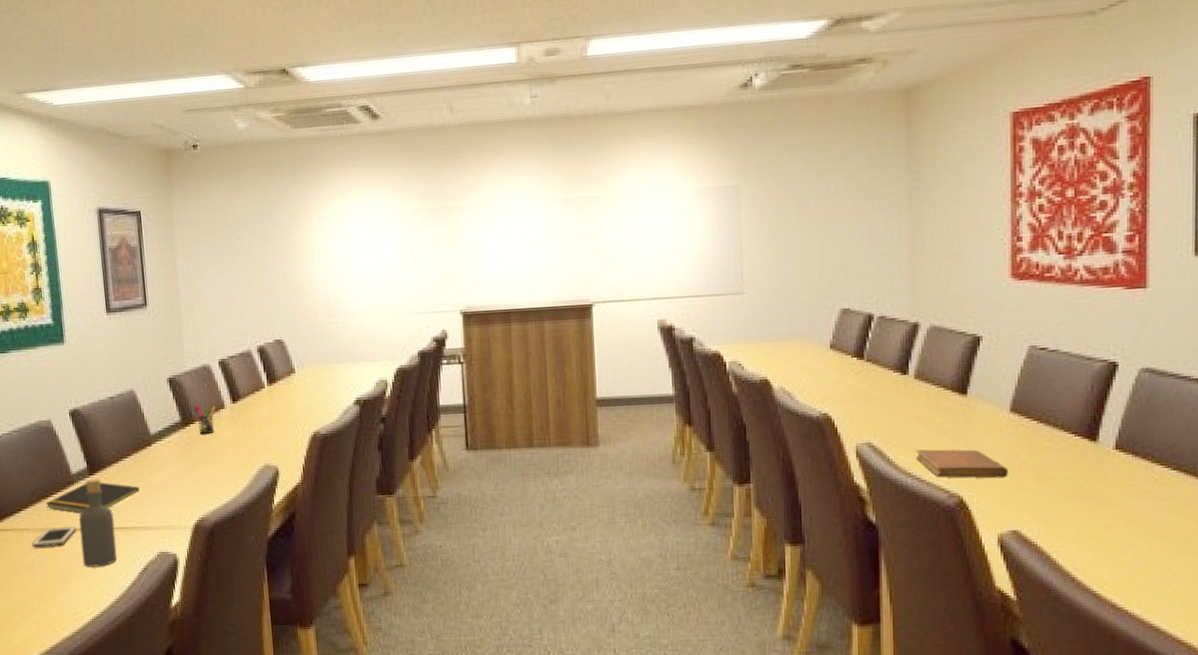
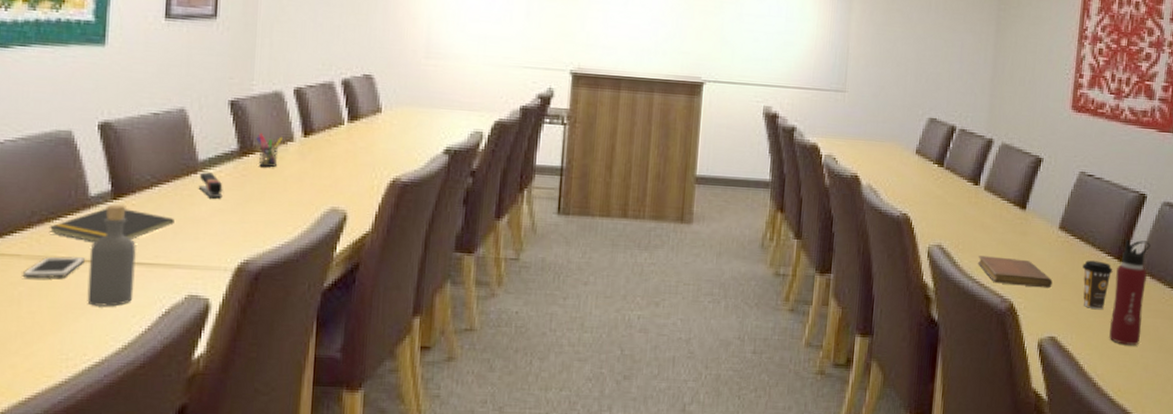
stapler: none [154,444,174,466] -> present [198,172,223,199]
coffee cup: none [1044,442,1083,497] -> present [1082,260,1113,310]
water bottle: none [1086,414,1129,534] -> present [1109,240,1151,346]

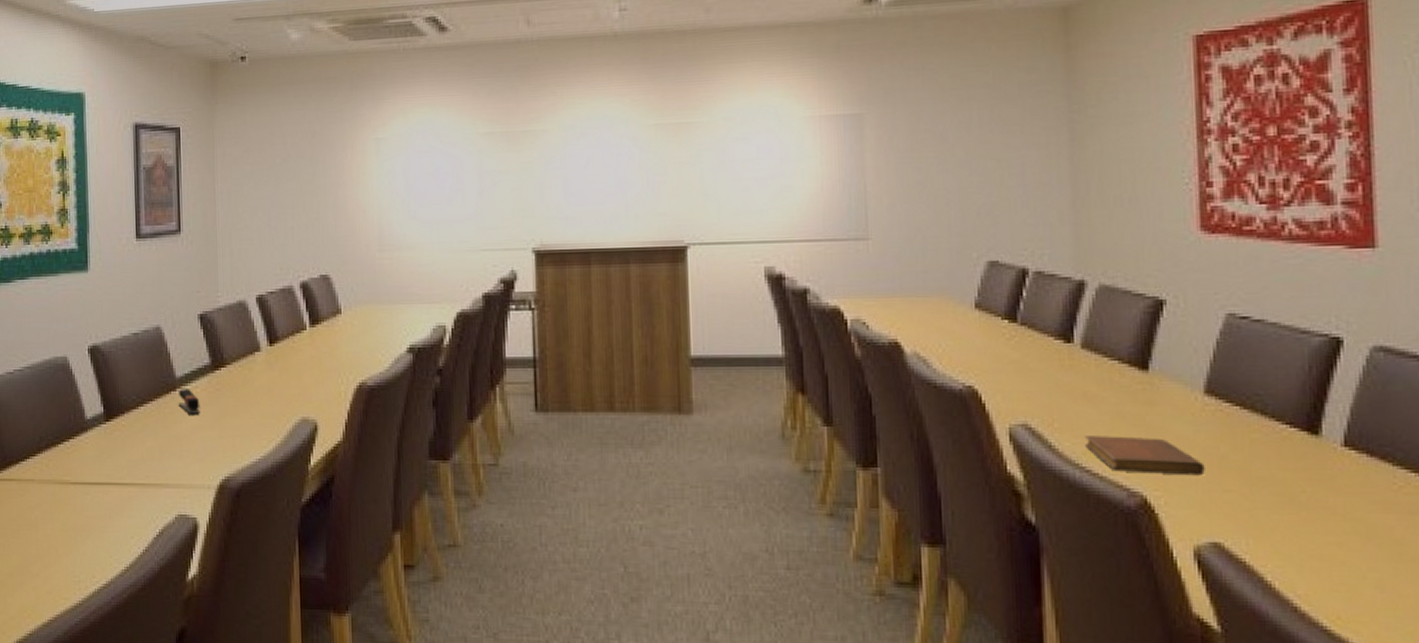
cell phone: present [22,256,85,279] -> none [37,478,87,503]
notepad: present [49,208,175,242] -> none [55,430,160,464]
bottle: present [87,204,136,306] -> none [90,426,130,528]
pen holder: present [256,132,282,168] -> none [226,344,250,380]
coffee cup: present [1082,260,1113,310] -> none [1250,435,1302,504]
water bottle: present [1109,240,1151,346] -> none [1307,403,1364,554]

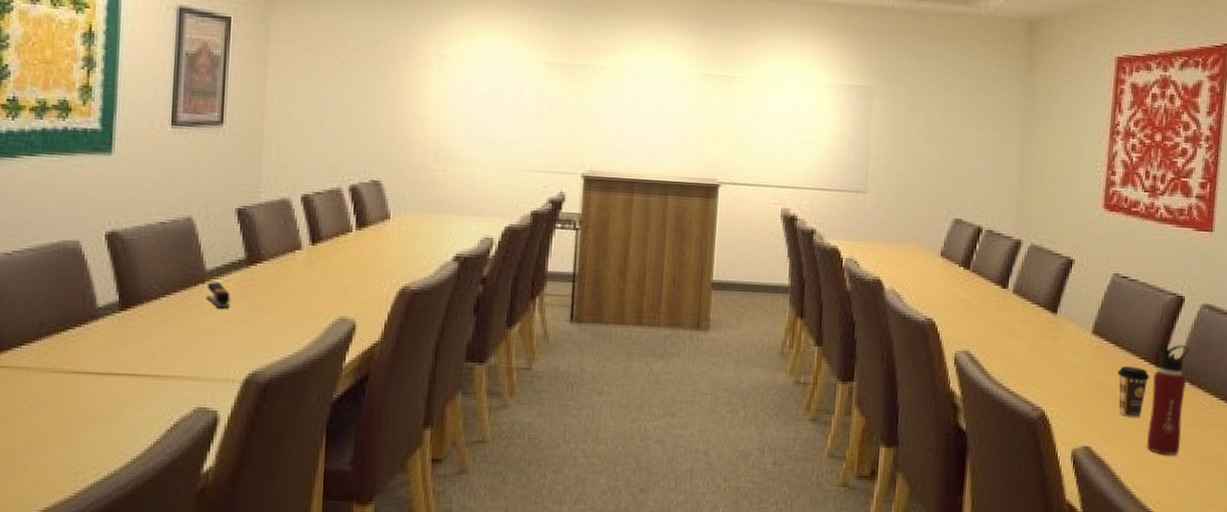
notebook: present [1085,436,1205,476] -> none [1007,362,1086,396]
coffee cup: none [1250,435,1302,504] -> present [1118,366,1150,418]
water bottle: none [1307,403,1364,554] -> present [1147,344,1190,456]

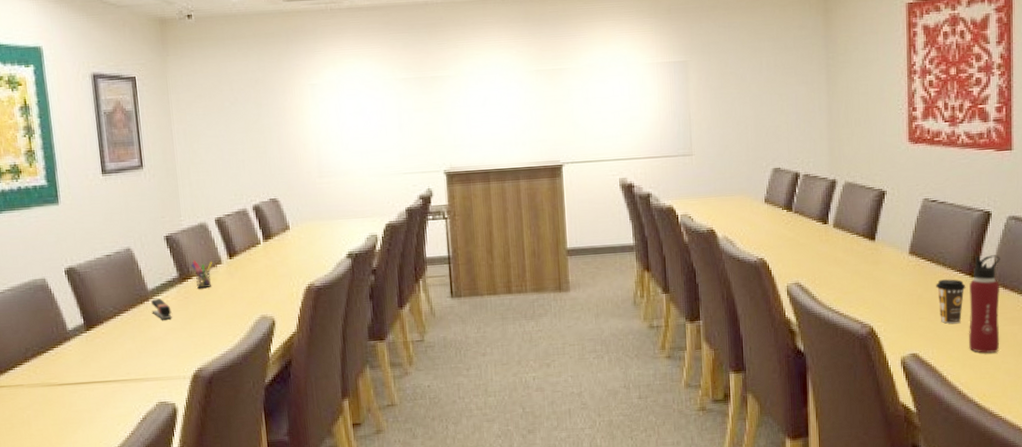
pen holder: none [264,240,290,277] -> present [191,259,212,289]

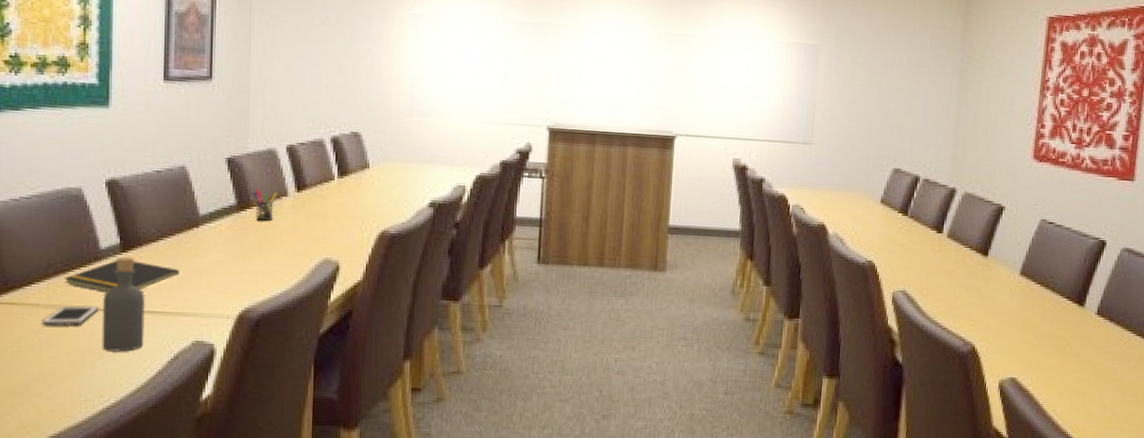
cell phone: none [27,380,73,403] -> present [41,305,98,327]
notepad: none [41,337,138,367] -> present [64,260,179,292]
bottle: none [75,334,116,419] -> present [102,256,145,352]
stapler: present [151,298,172,320] -> none [200,226,223,251]
coffee cup: present [936,279,966,324] -> none [1043,305,1073,352]
water bottle: present [969,255,1001,354] -> none [1068,285,1110,386]

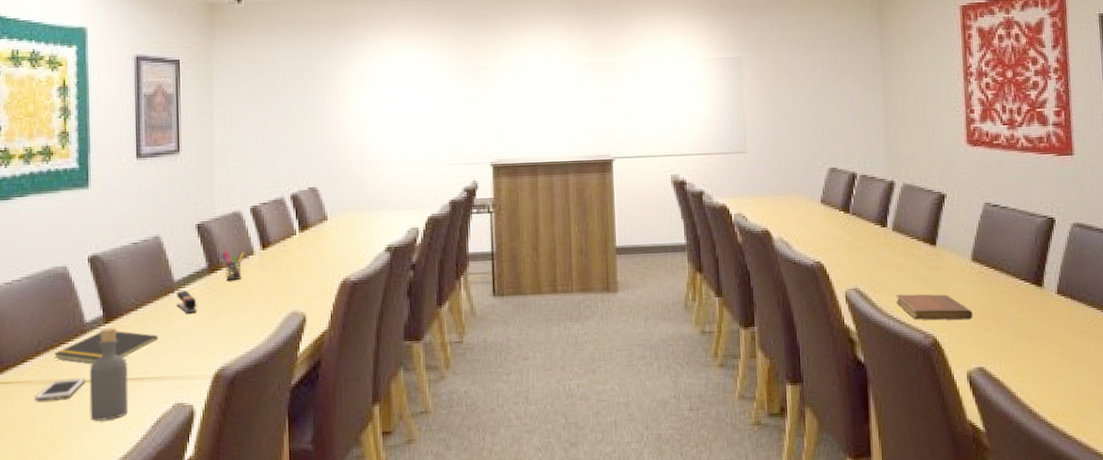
stapler: none [200,226,223,251] -> present [176,290,197,314]
notebook: none [941,301,1013,332] -> present [896,294,973,320]

